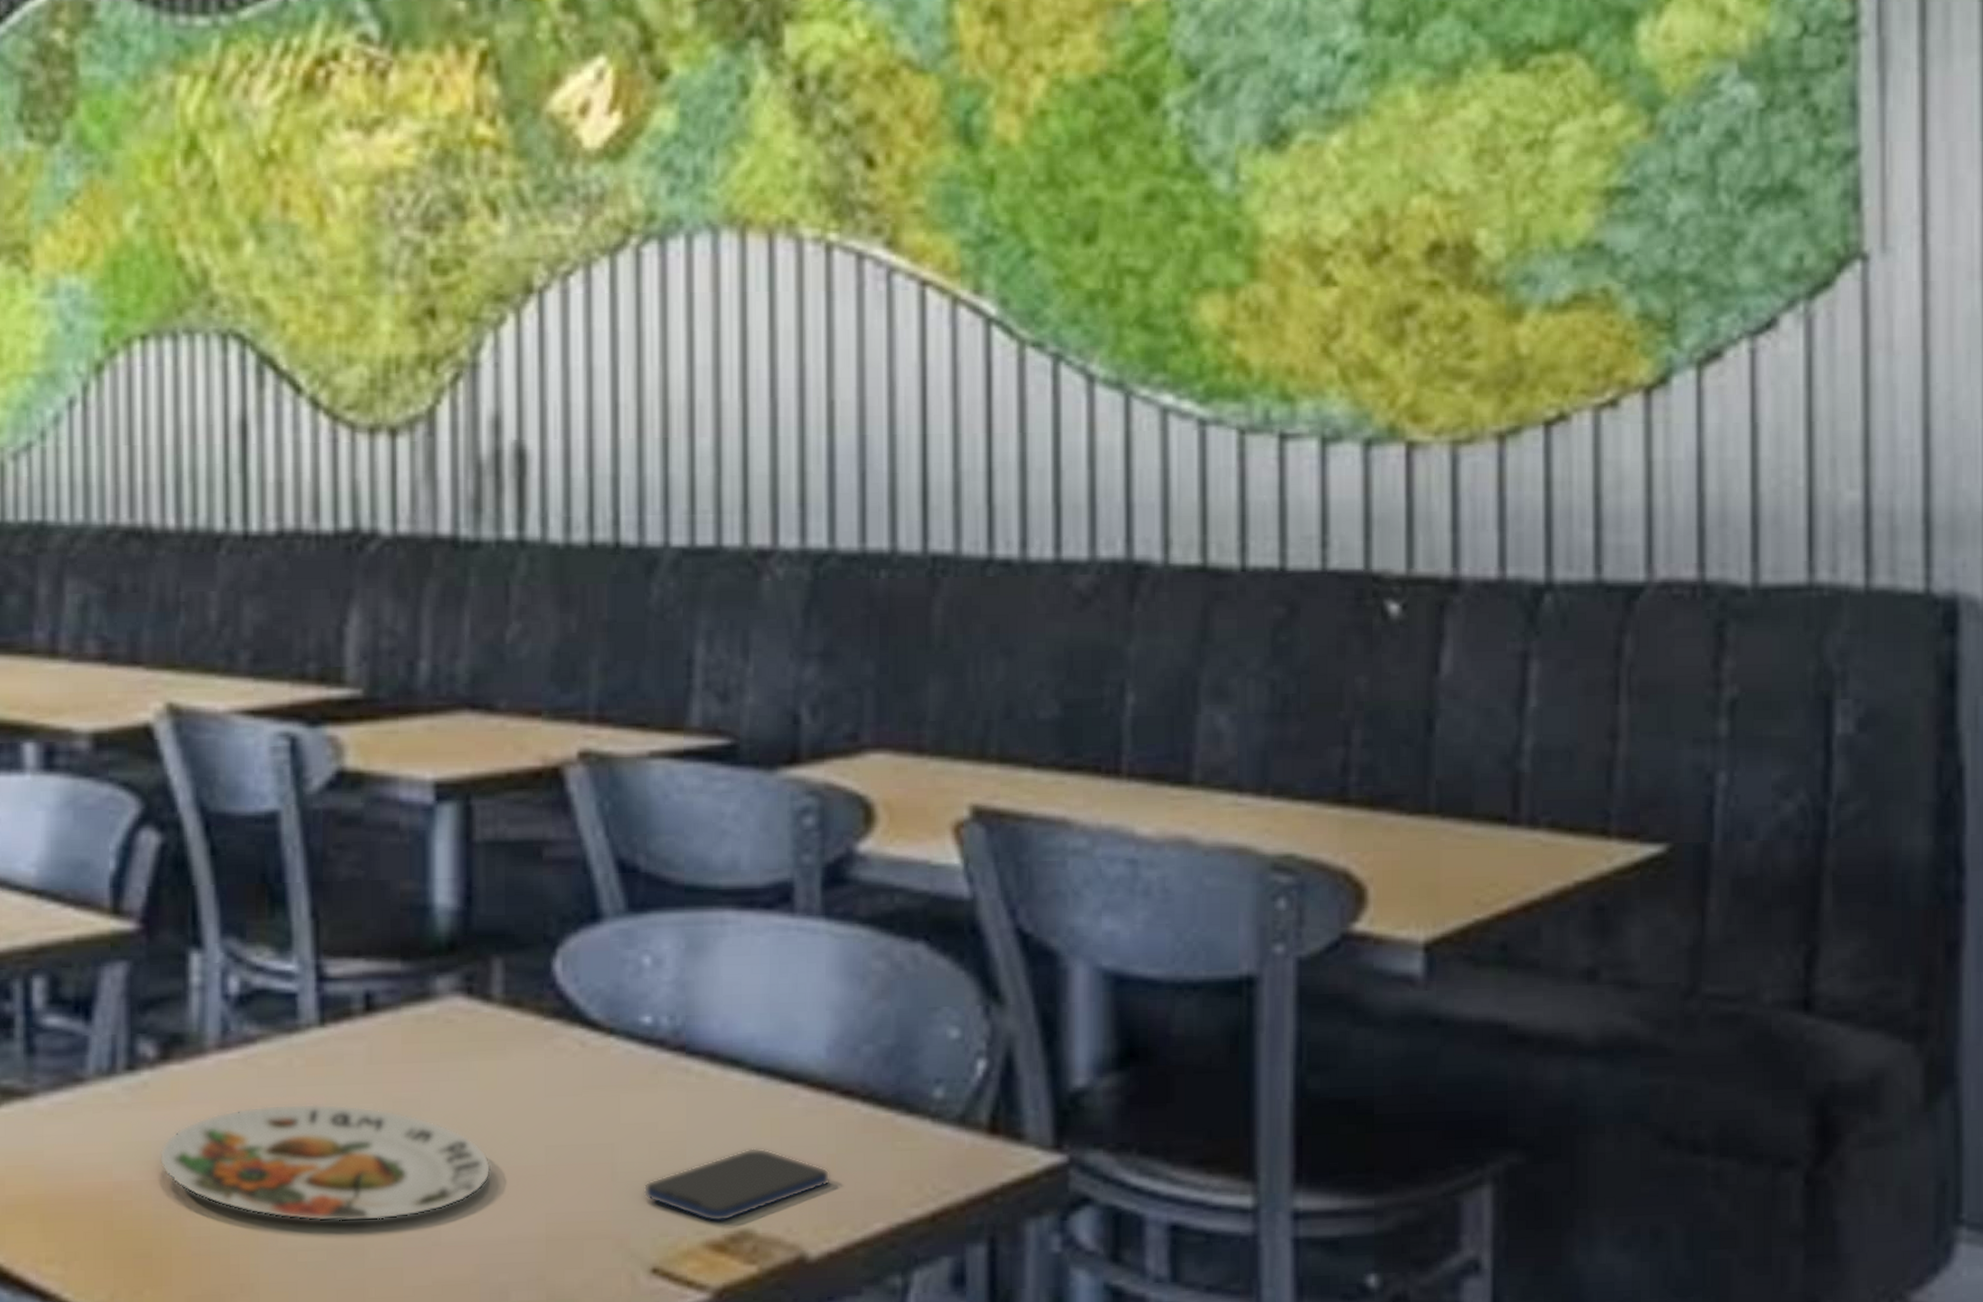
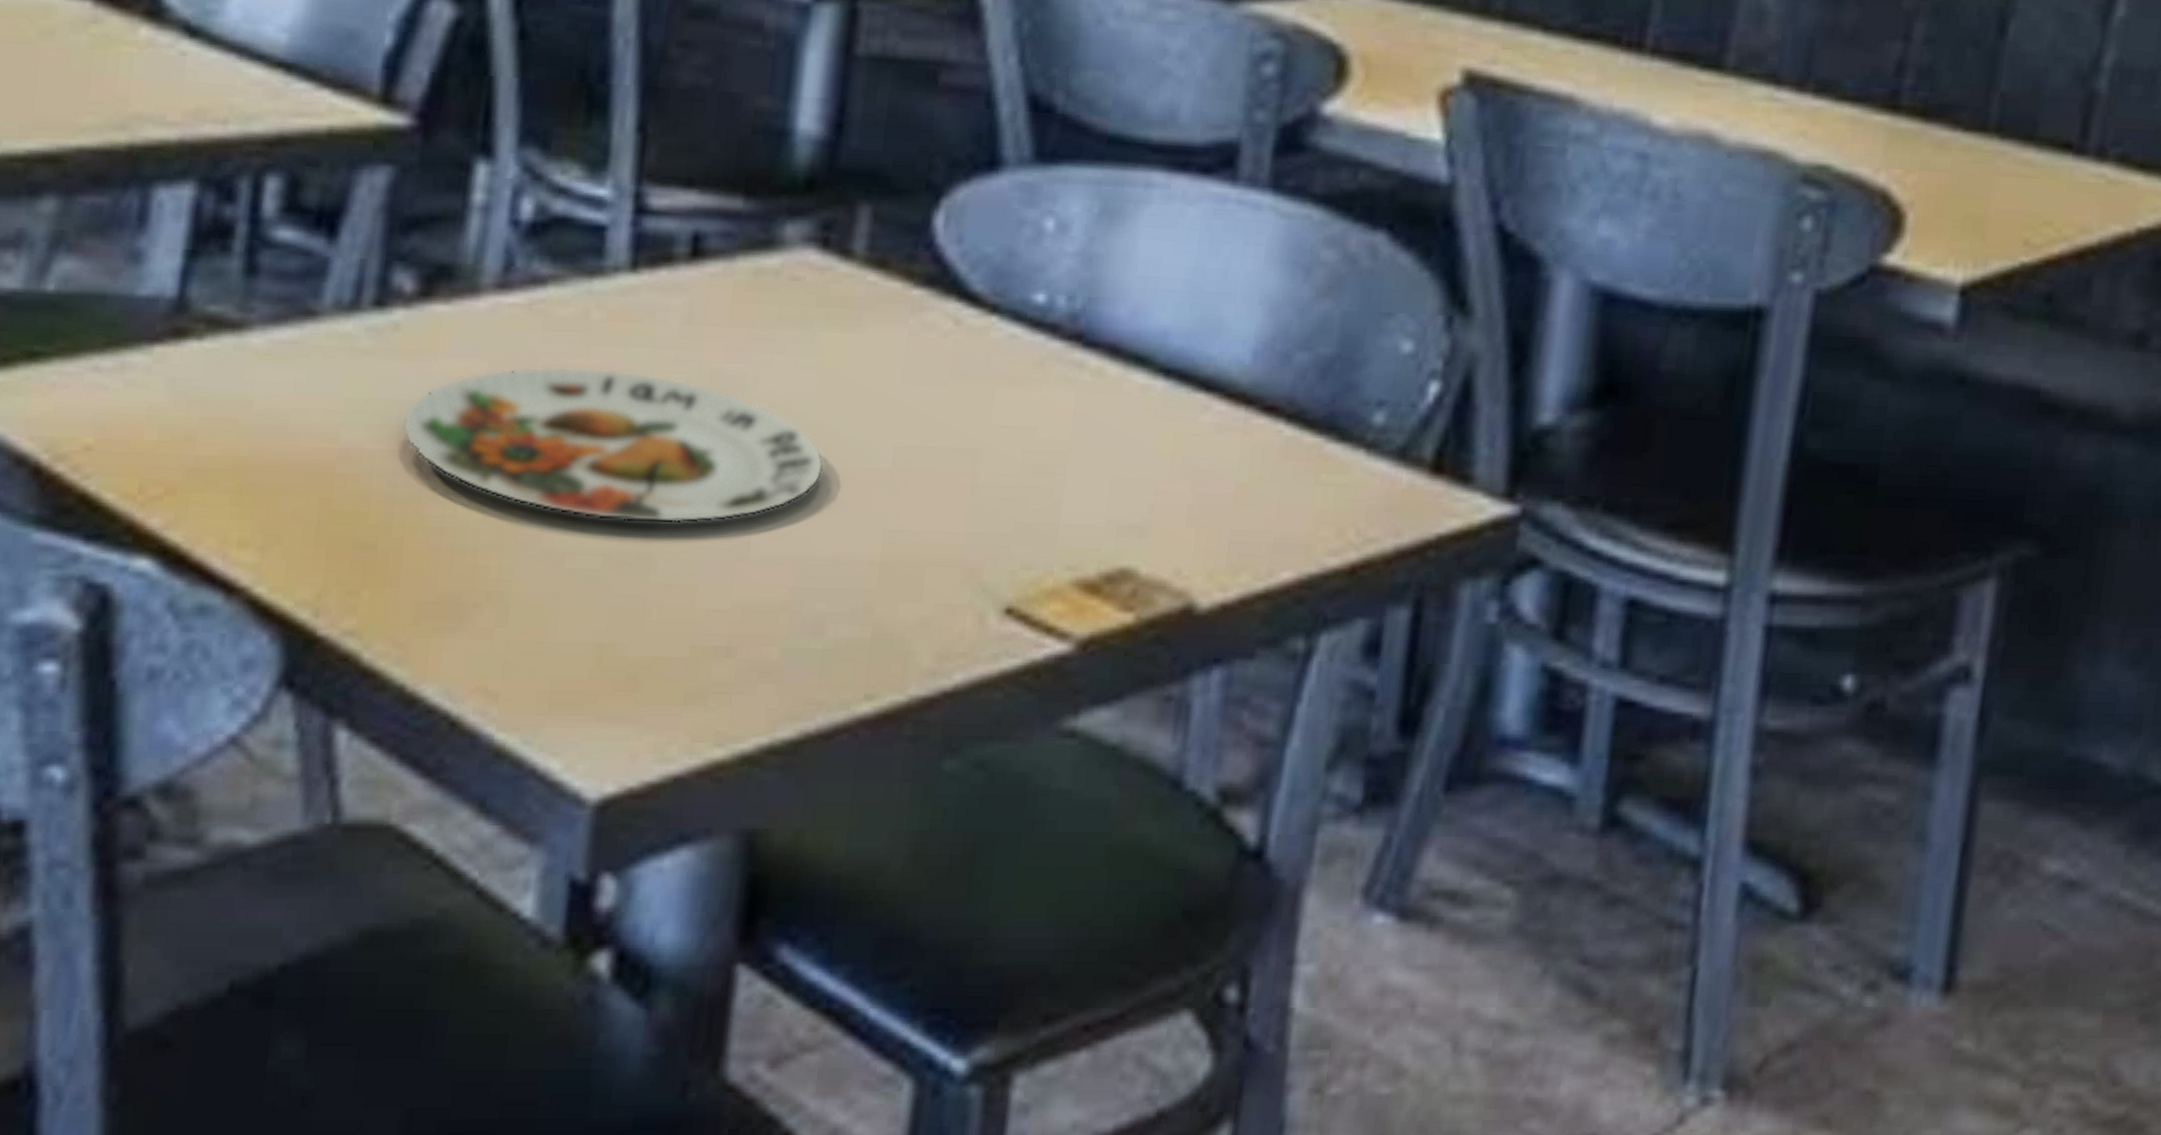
smartphone: present [643,1148,830,1222] -> none [1007,468,1237,556]

